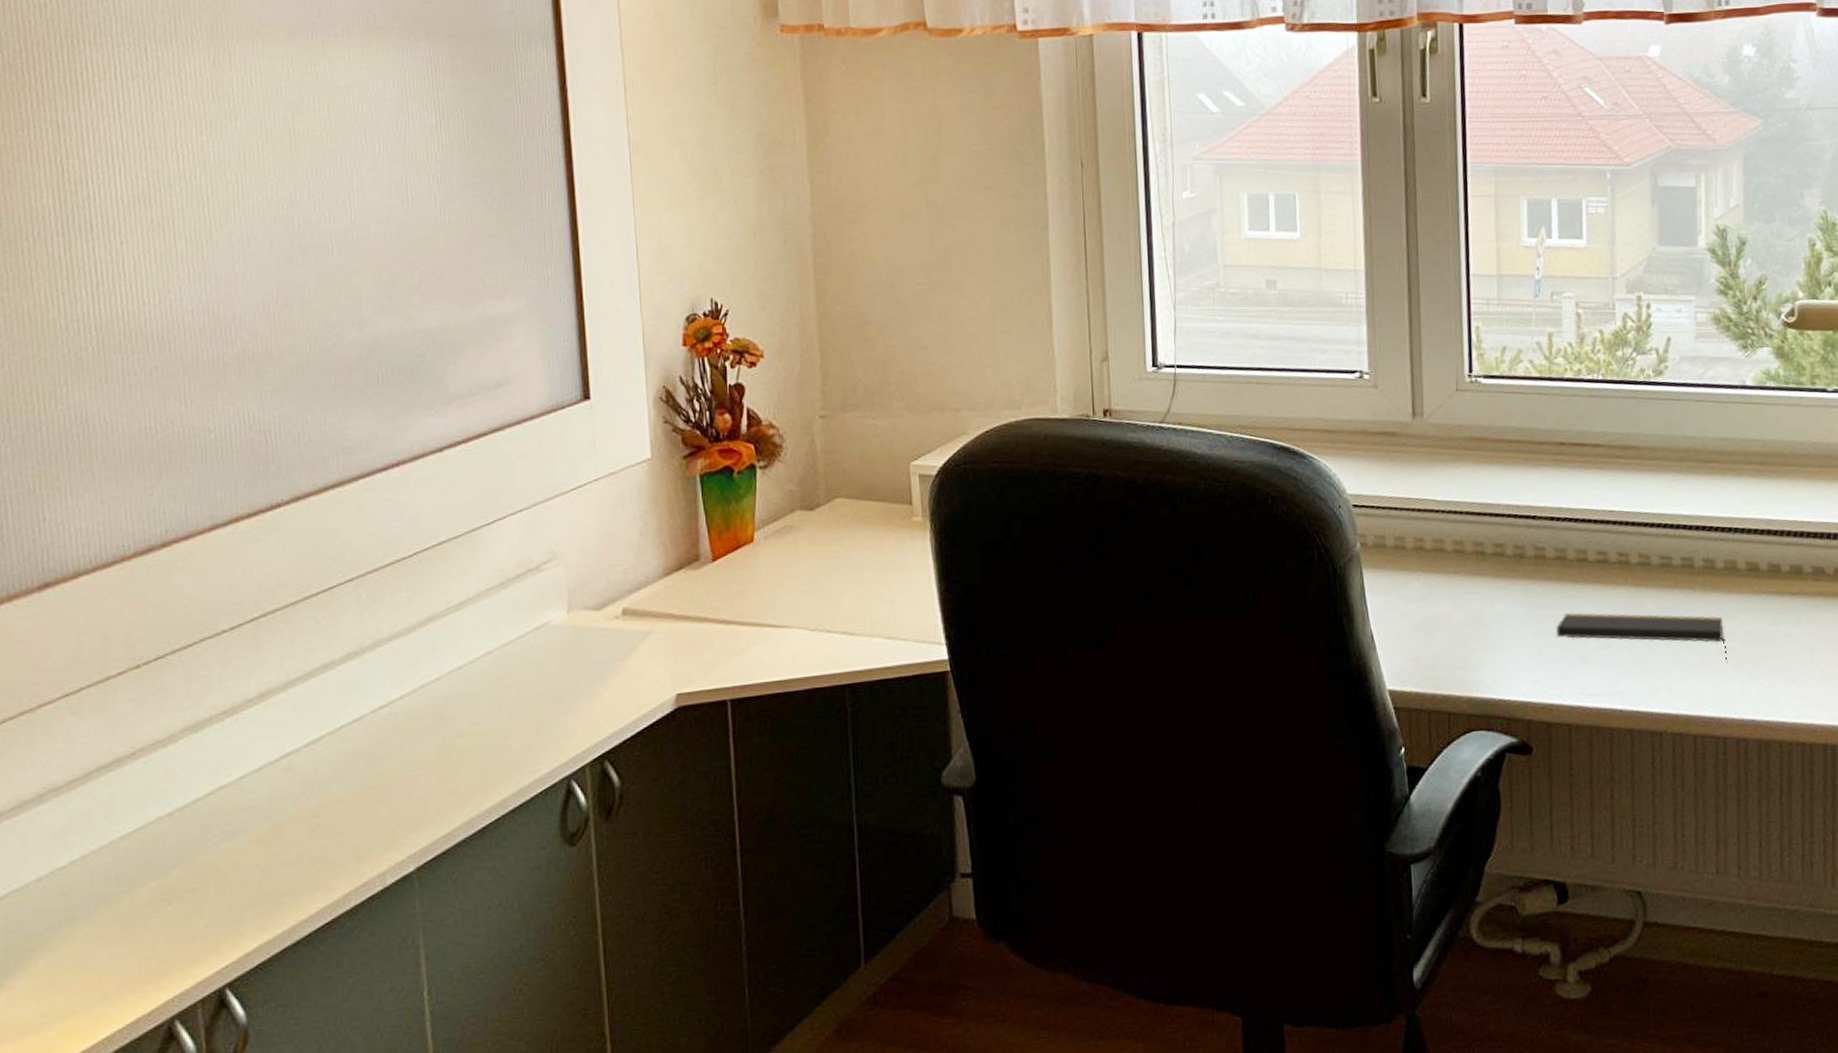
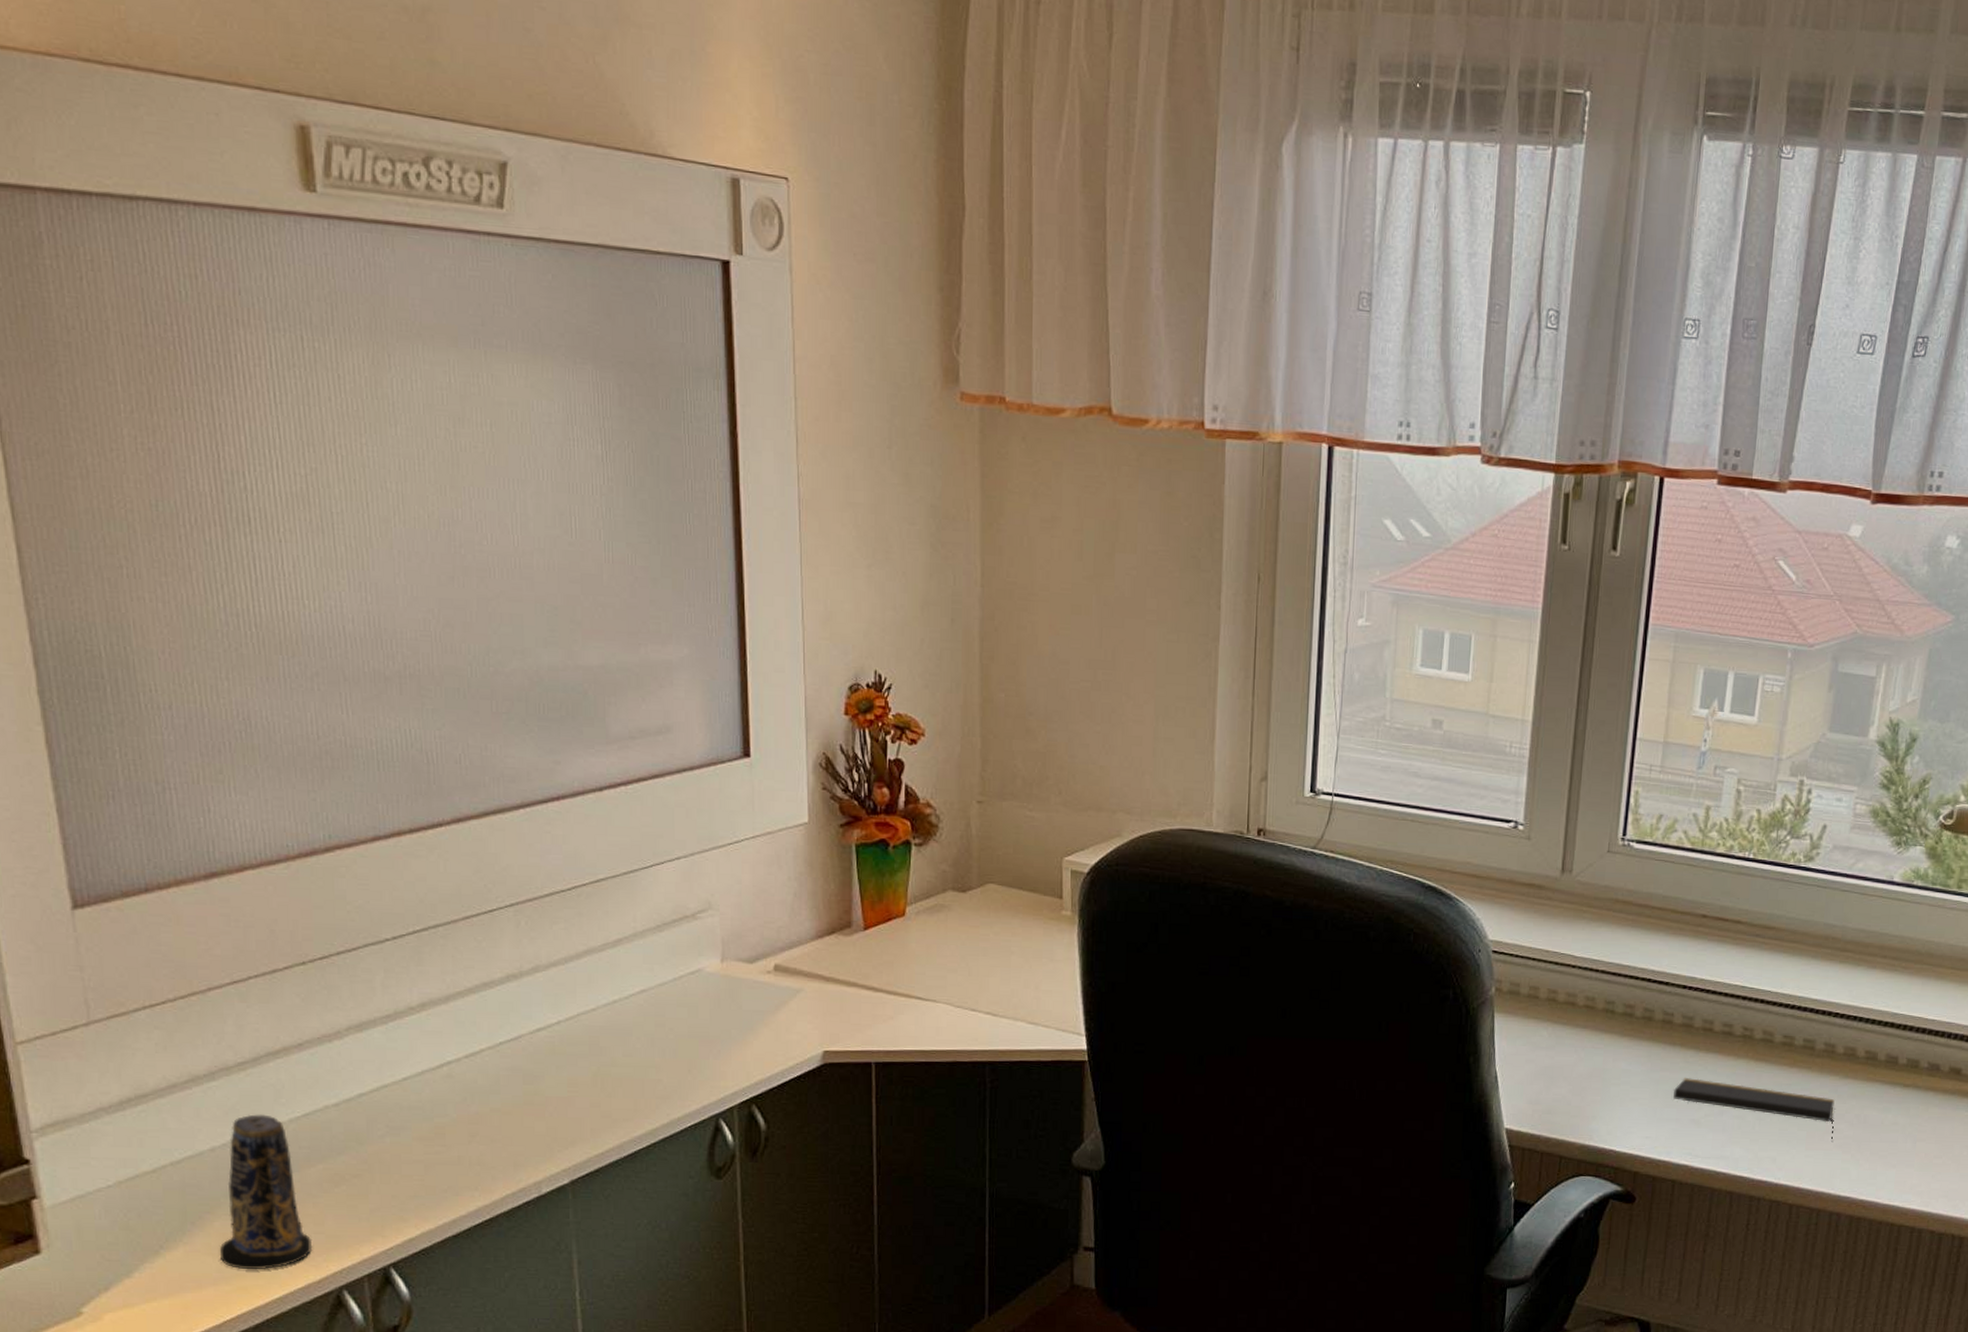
candle: none [43,834,143,1010] -> present [219,1114,313,1270]

